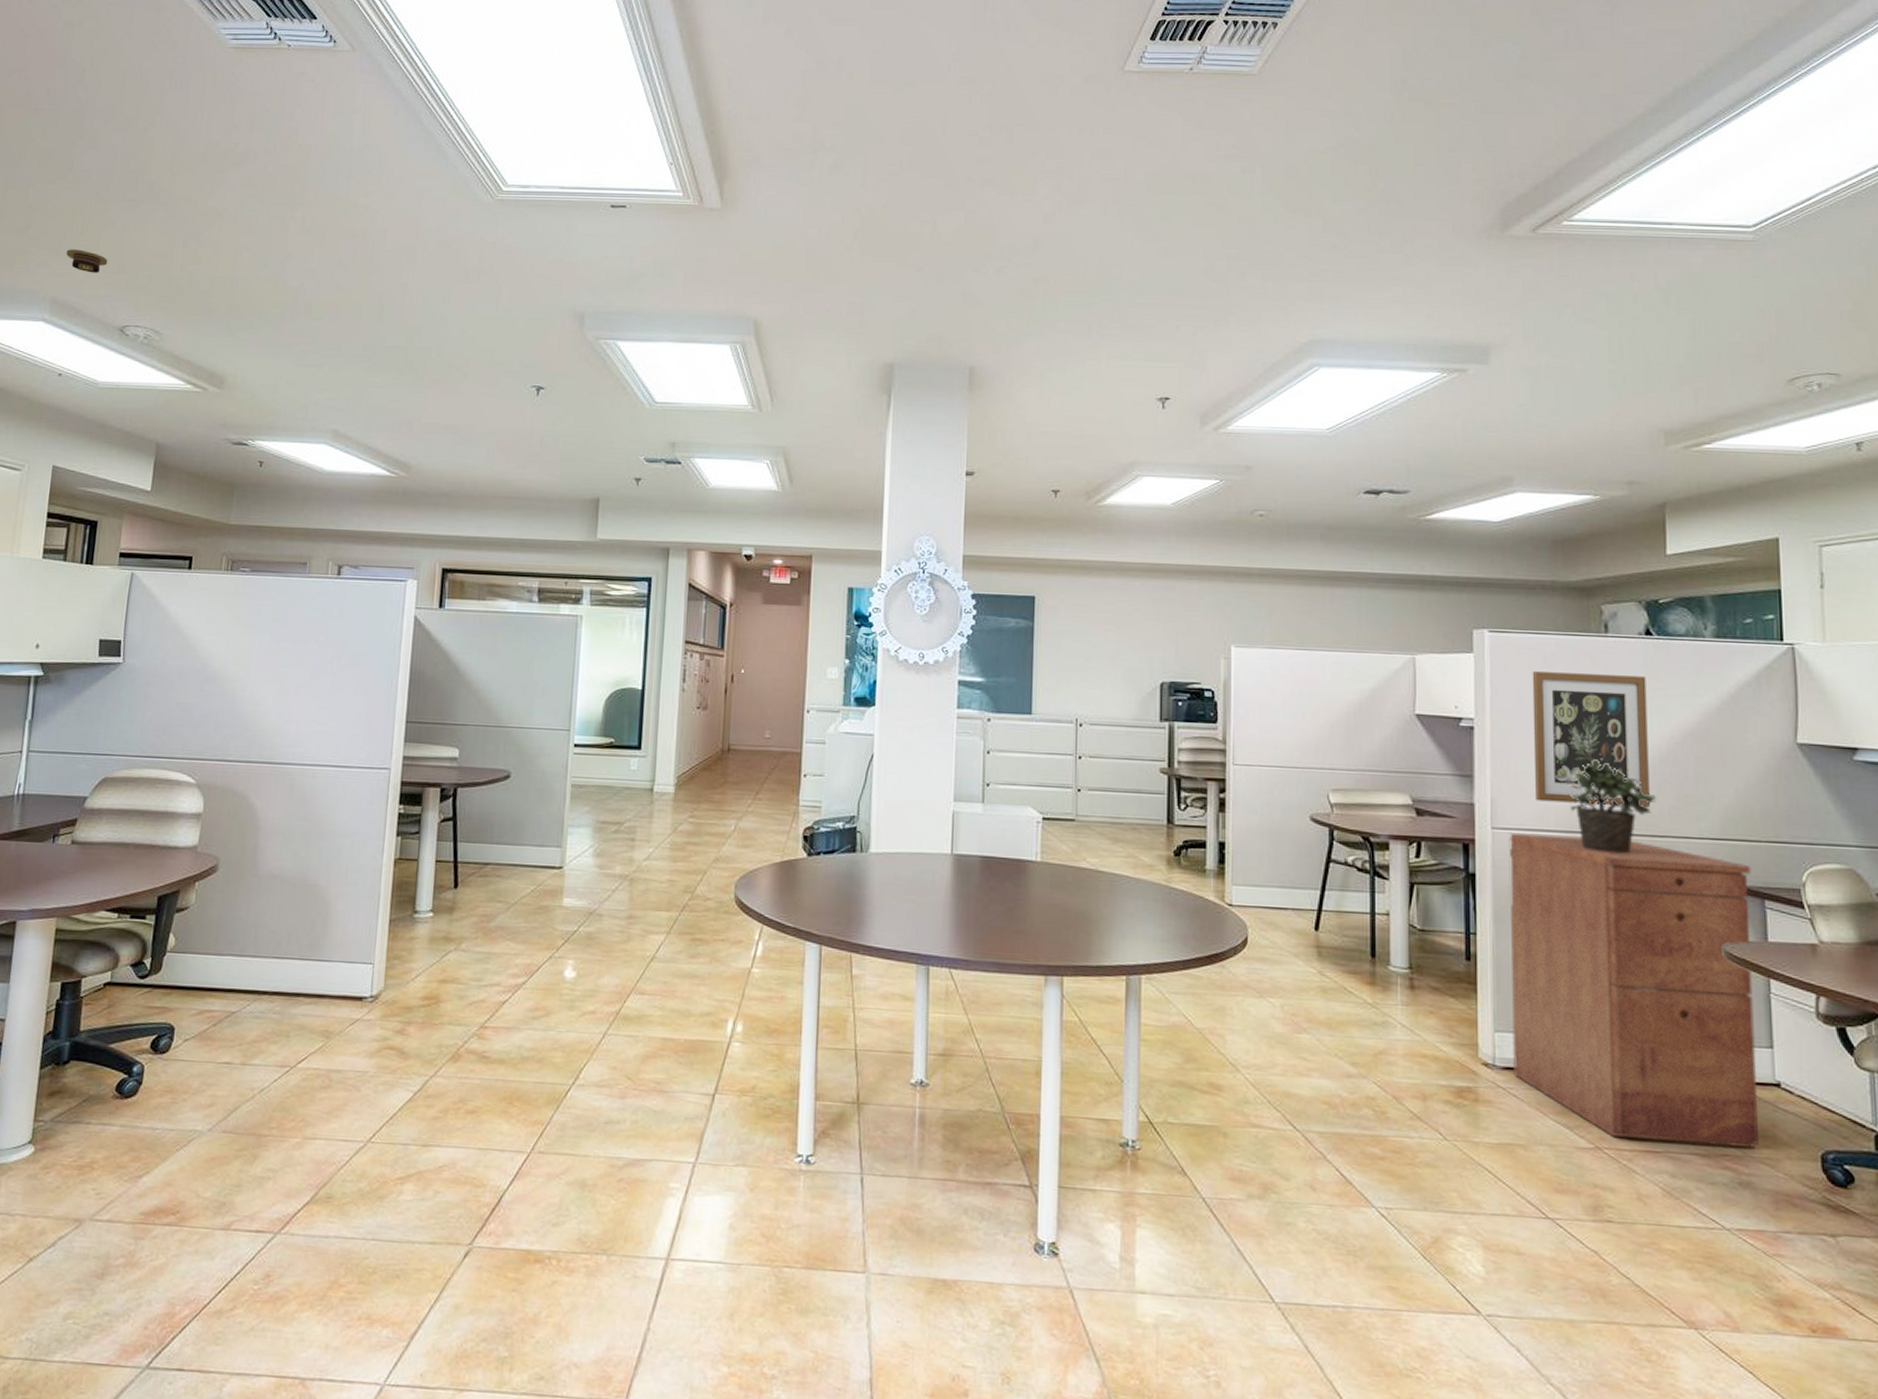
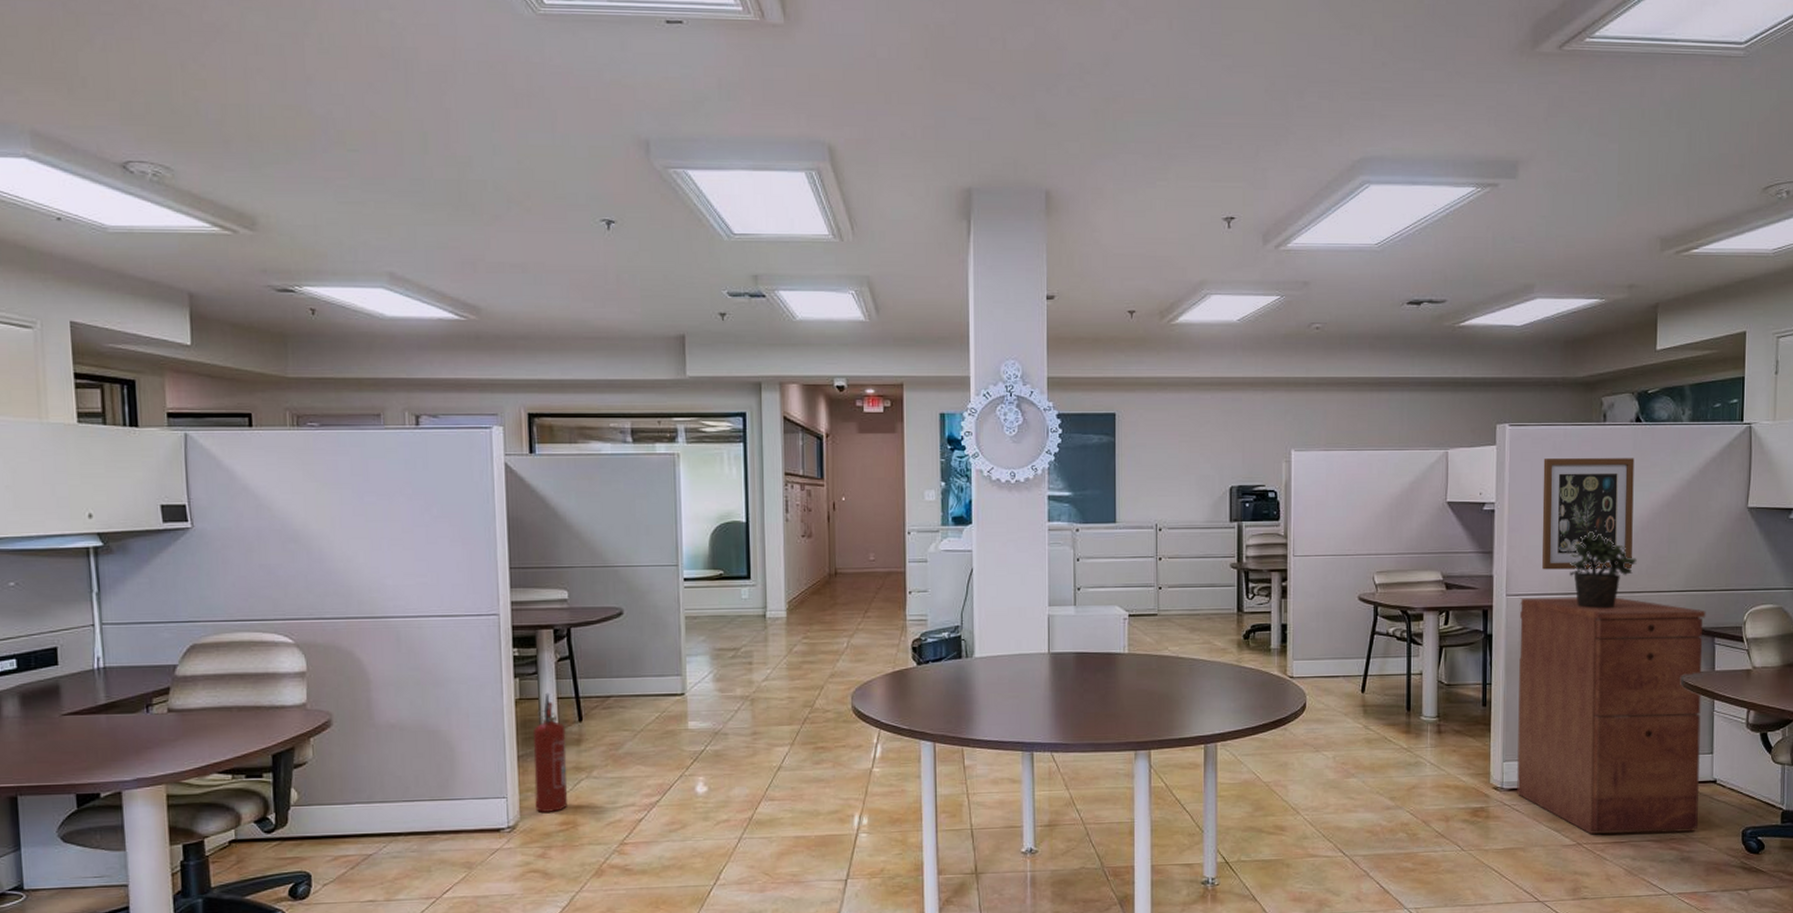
recessed light: present [66,249,108,273] -> none [39,72,93,101]
fire extinguisher: none [400,854,440,984] -> present [532,692,568,812]

